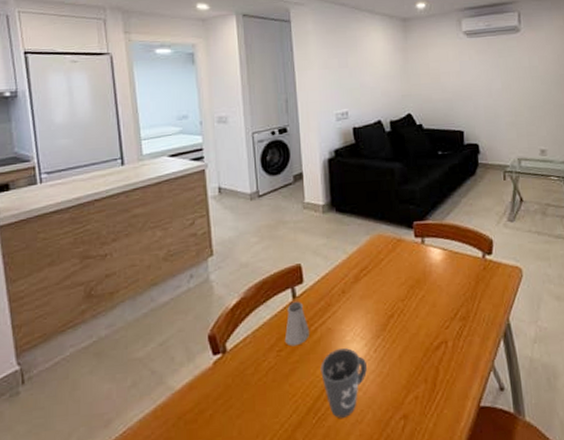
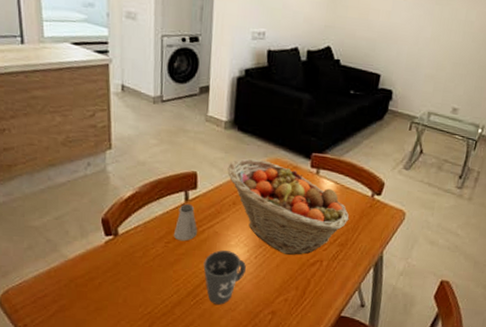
fruit basket: none [331,239,465,341] -> present [227,158,349,255]

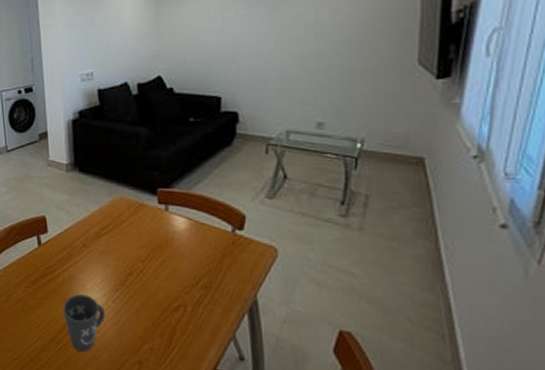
saltshaker: present [173,203,197,241] -> none [31,247,53,286]
fruit basket: present [227,158,349,255] -> none [74,199,210,300]

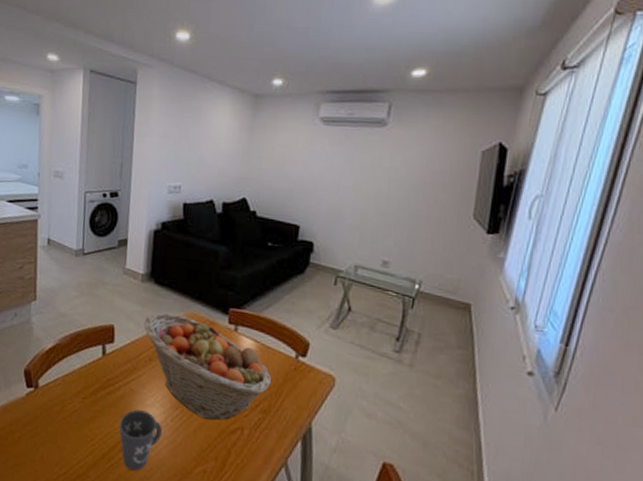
fruit basket: none [74,199,210,300] -> present [143,312,272,421]

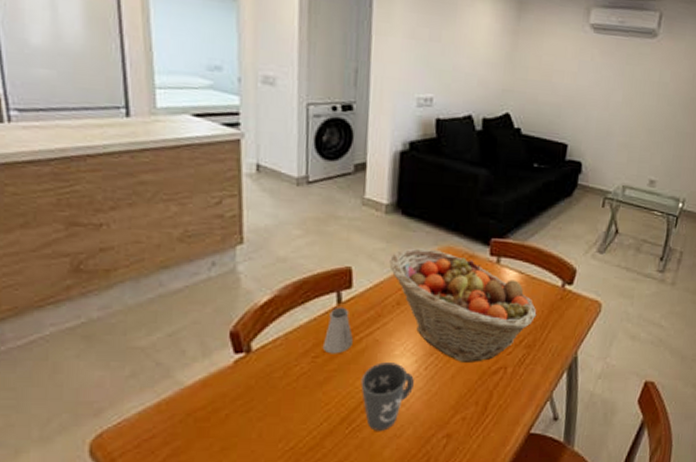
saltshaker: none [90,357,114,398] -> present [322,307,353,354]

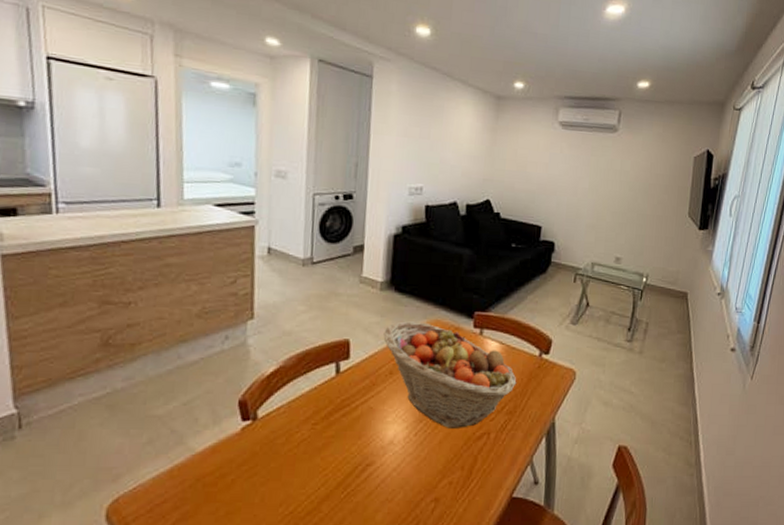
saltshaker: present [322,307,353,354] -> none [321,376,350,421]
mug: present [361,362,414,431] -> none [356,429,405,495]

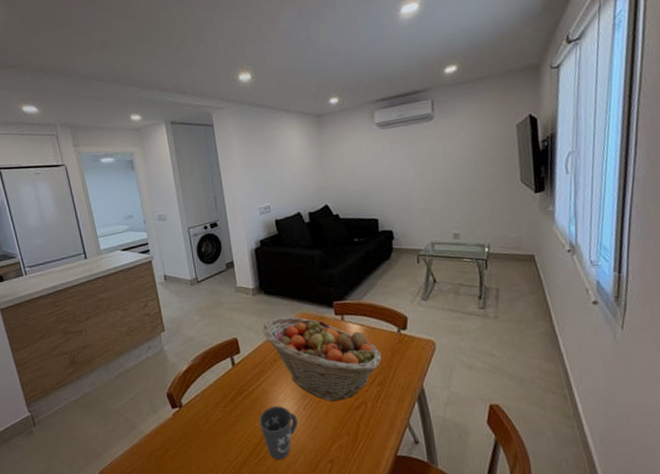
mug: none [356,429,405,495] -> present [259,406,298,460]

